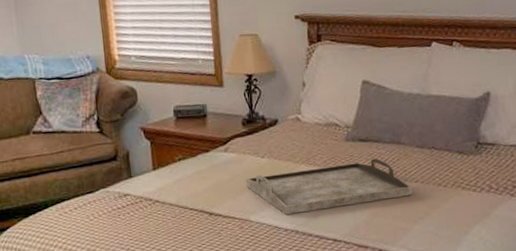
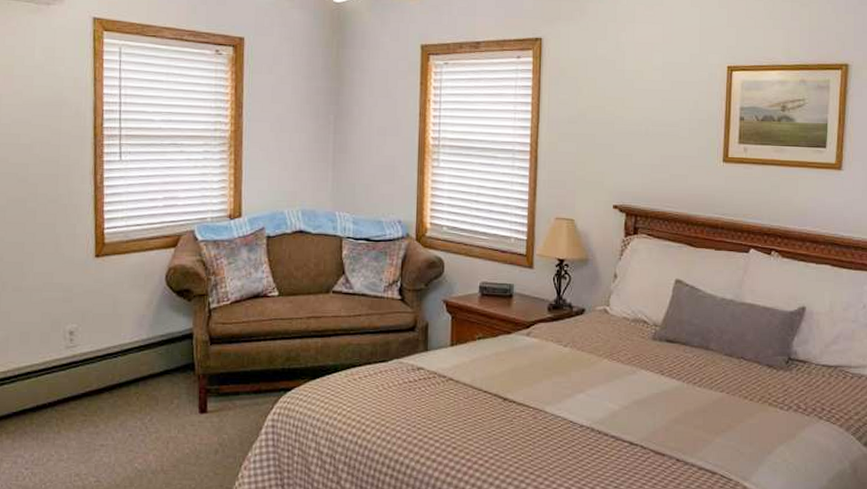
serving tray: present [246,158,412,215] -> none [545,362,716,410]

